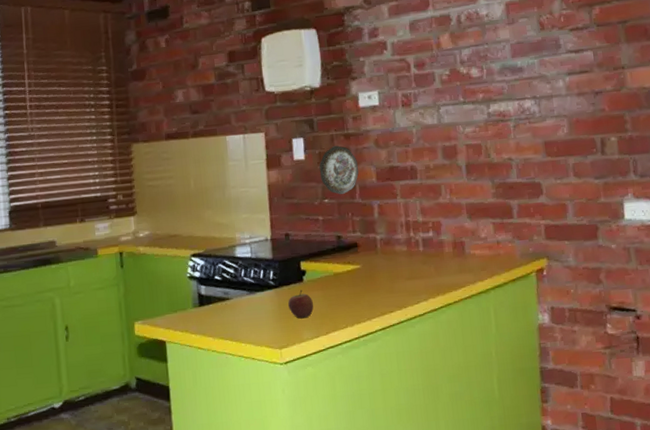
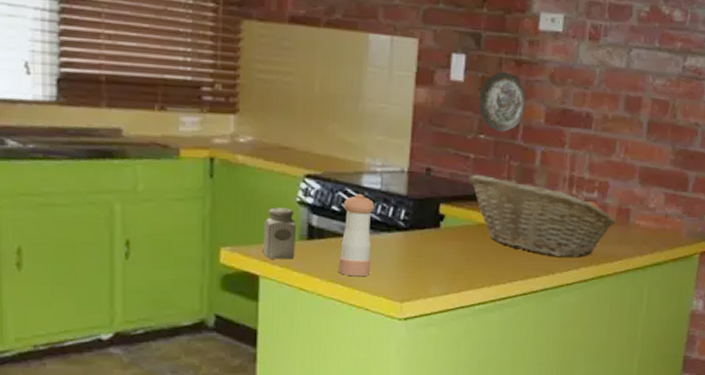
salt shaker: none [165,283,191,326] -> present [264,207,297,260]
pepper shaker: none [223,263,252,333] -> present [338,194,375,277]
apple: present [288,289,314,319] -> none [418,237,448,271]
fruit basket: none [320,232,454,293] -> present [468,174,617,257]

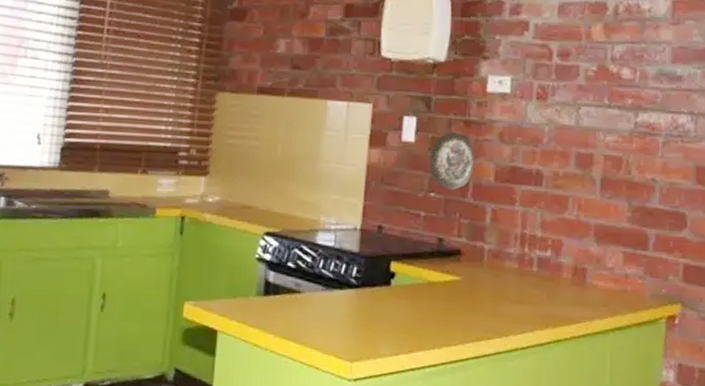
salt shaker: present [264,207,297,260] -> none [223,263,255,315]
pepper shaker: present [338,194,375,277] -> none [291,251,328,335]
fruit basket: present [468,174,617,257] -> none [419,232,573,319]

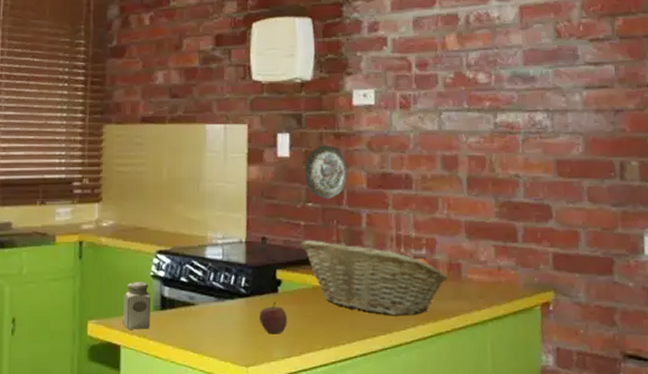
salt shaker: none [223,263,255,315] -> present [124,282,152,329]
apple: none [369,295,398,330] -> present [259,301,287,334]
fruit basket: none [419,232,573,319] -> present [301,240,449,315]

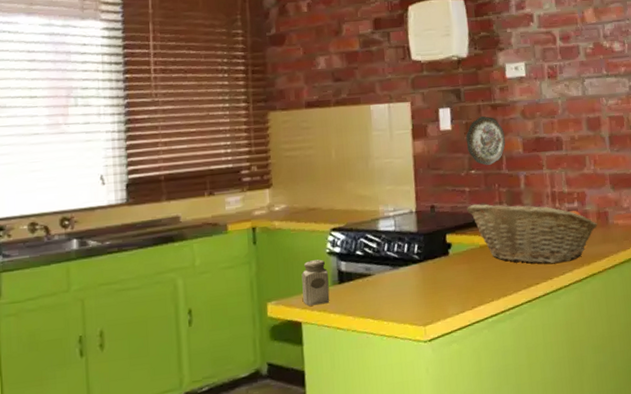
apple: present [259,301,287,334] -> none [433,263,459,294]

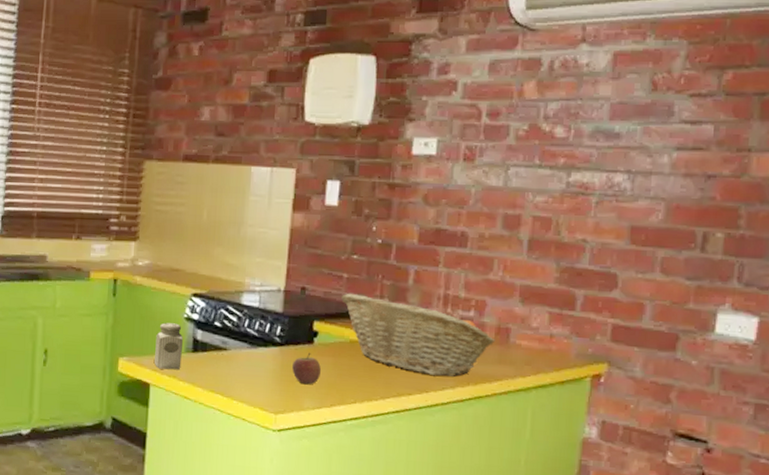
apple: none [433,263,459,294] -> present [292,352,321,385]
decorative plate: present [465,116,506,165] -> none [352,195,399,252]

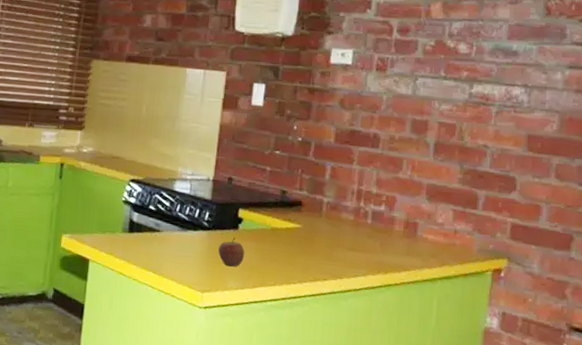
salt shaker: present [154,323,184,370] -> none [94,204,121,248]
fruit basket: present [341,293,496,377] -> none [264,184,404,265]

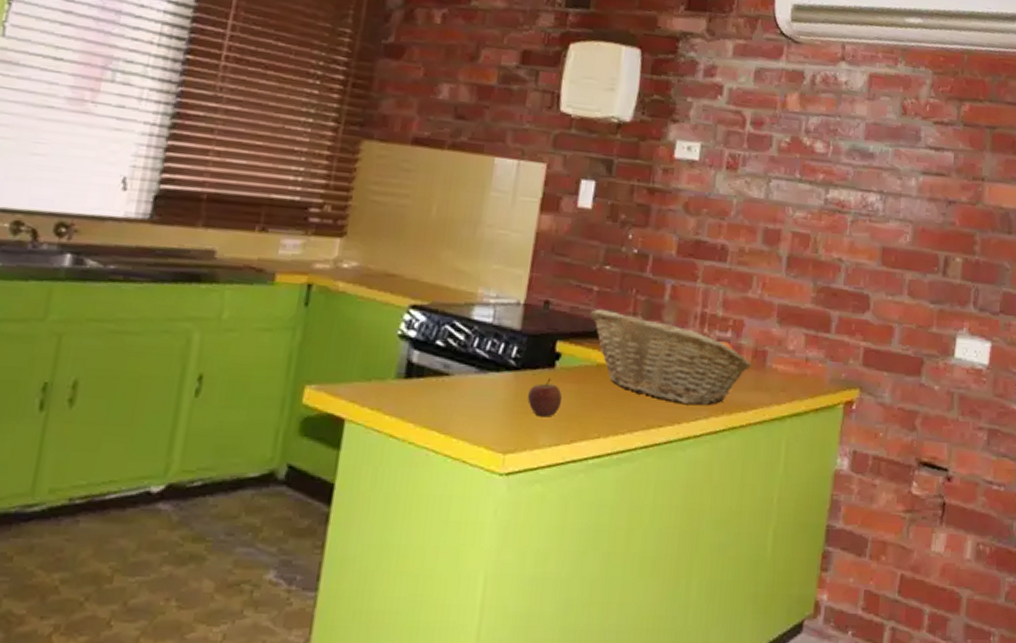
fruit basket: none [264,184,404,265] -> present [590,308,752,405]

